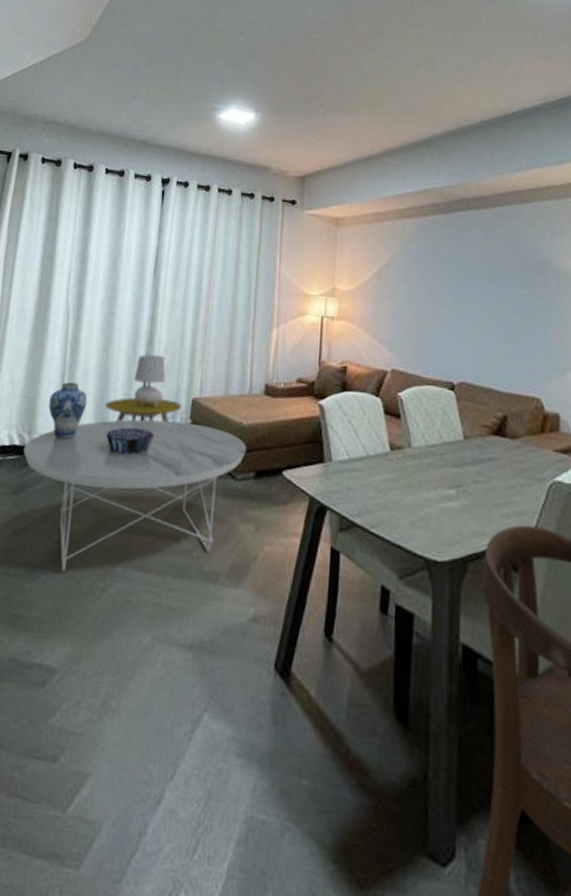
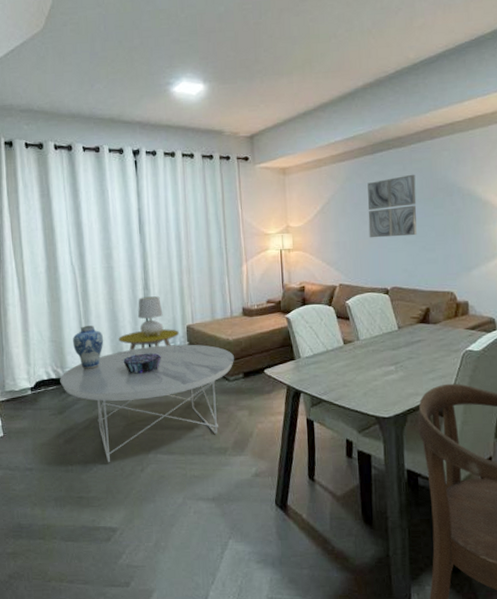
wall art: none [435,242,498,319] -> present [367,174,417,238]

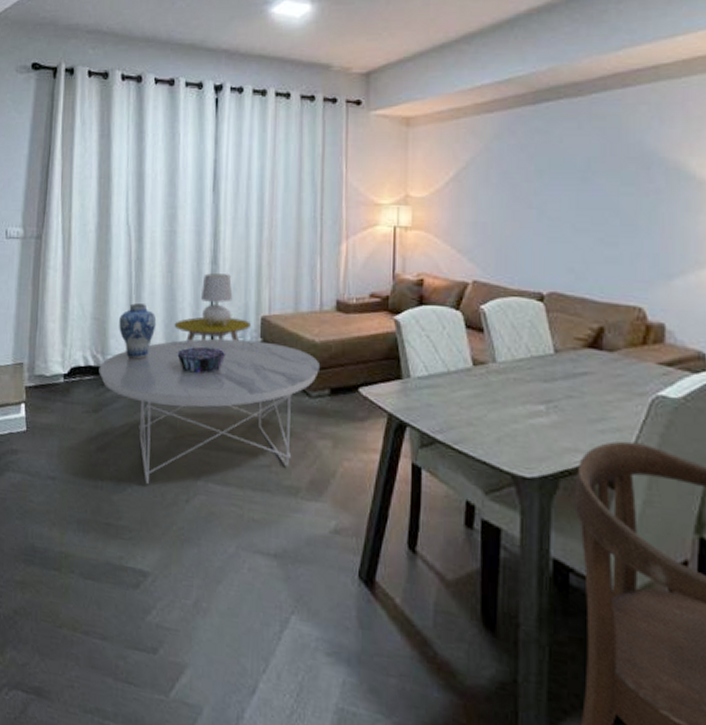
wall art: present [367,174,417,238] -> none [521,135,595,222]

